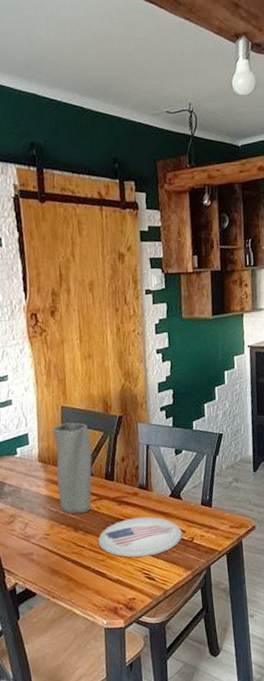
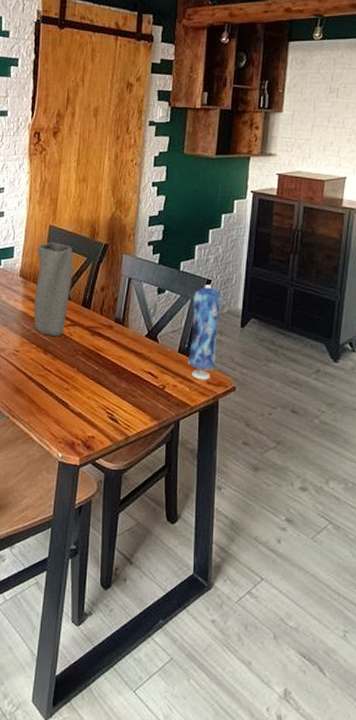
plate: present [97,516,183,558] -> none [64,351,154,396]
dress: none [208,438,235,526] -> present [188,285,221,381]

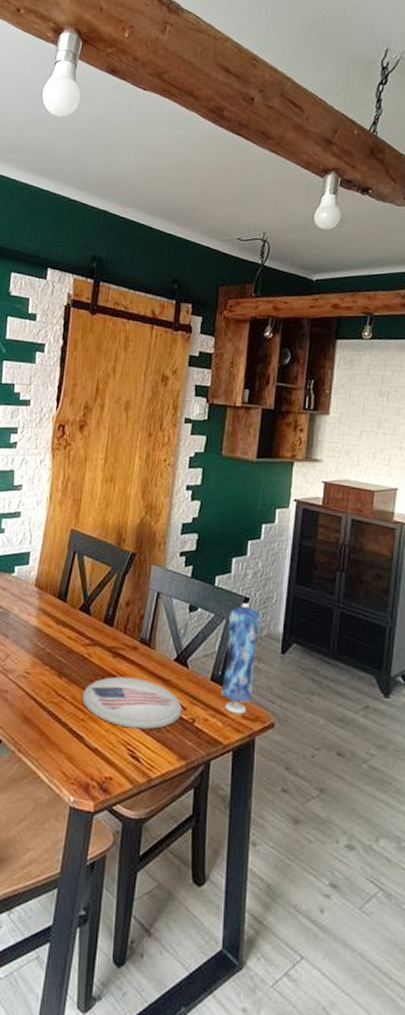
vase: present [33,242,73,337] -> none [48,548,96,658]
plate: none [64,351,154,396] -> present [81,676,183,730]

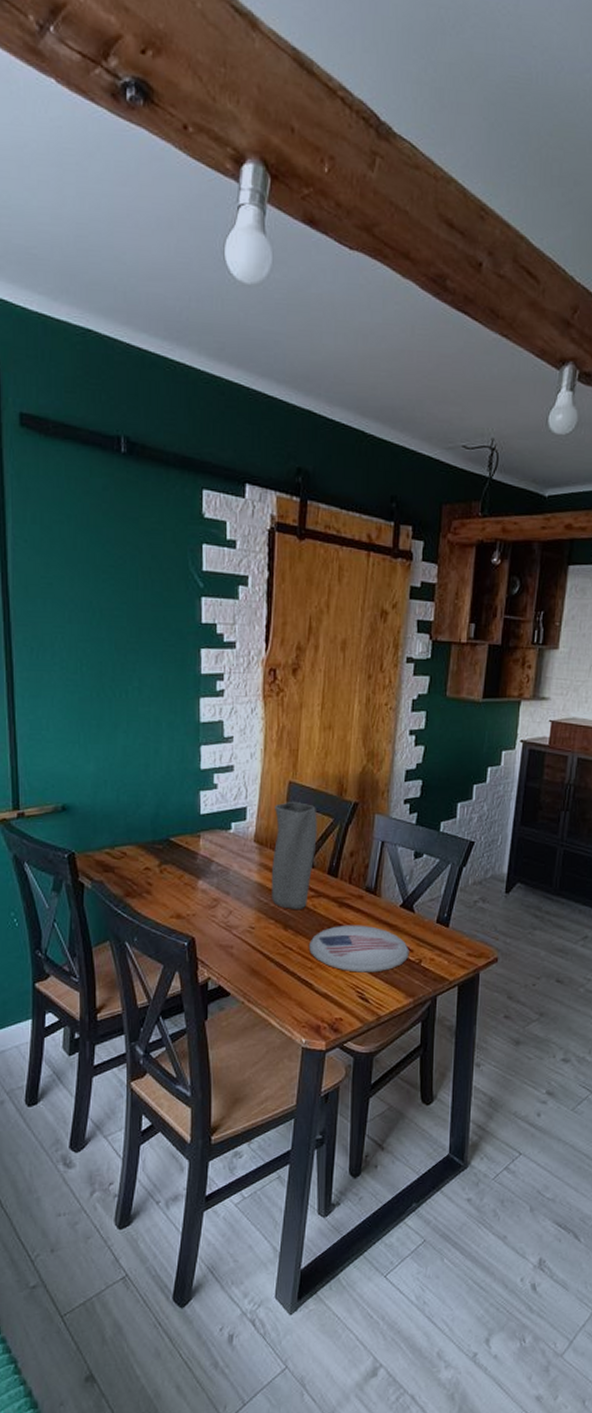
vase: none [48,548,96,658] -> present [271,801,317,910]
dress: present [221,603,260,715] -> none [447,847,485,952]

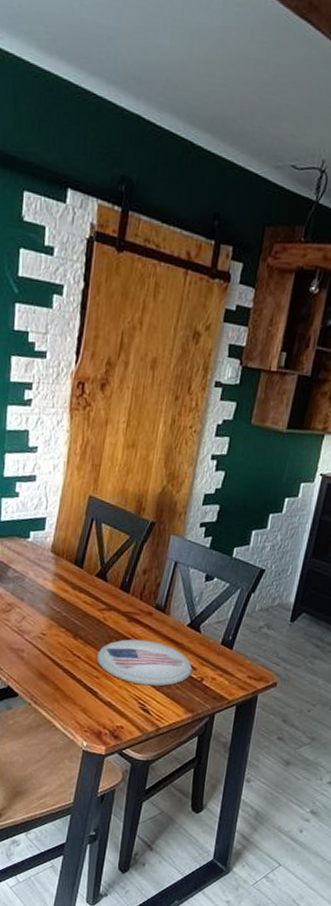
vase: present [271,801,317,910] -> none [64,515,115,622]

